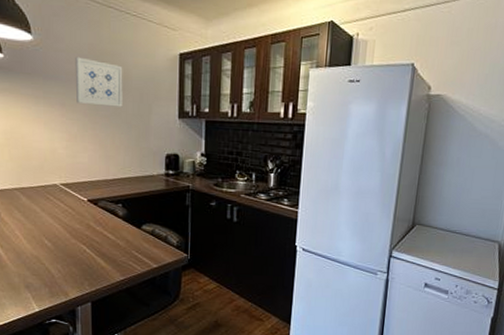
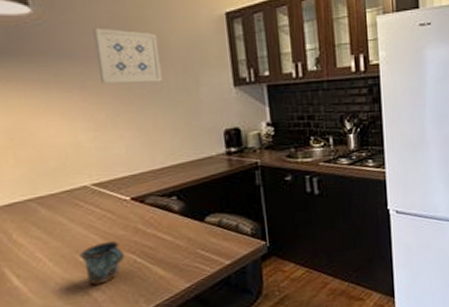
mug: none [45,232,77,264] -> present [79,241,124,285]

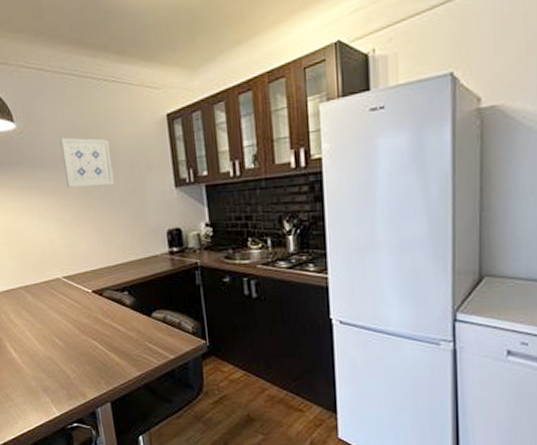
mug: present [79,241,124,285] -> none [55,328,89,364]

